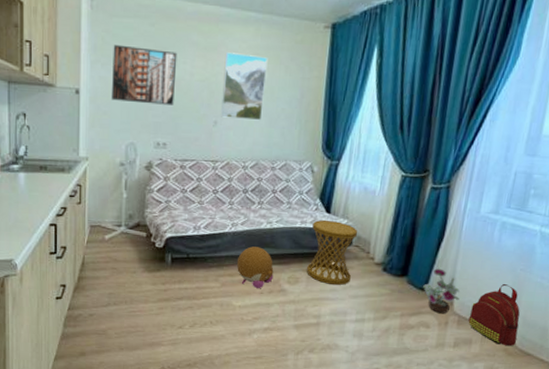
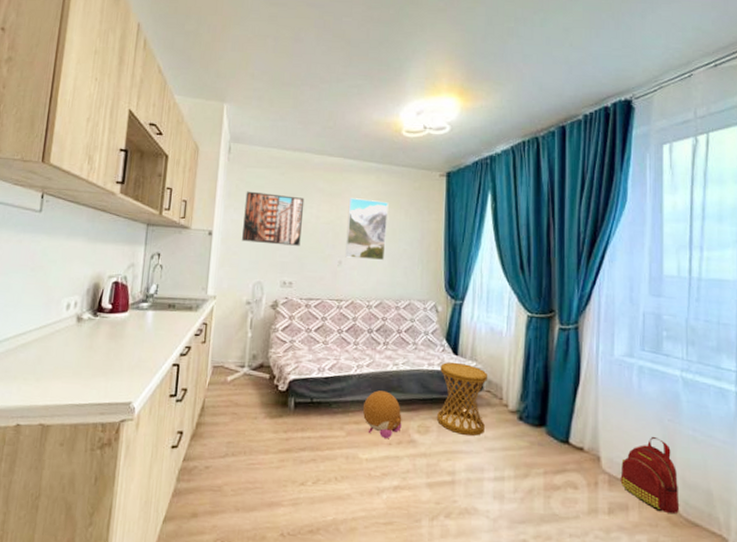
decorative plant: present [423,268,460,314] -> none [564,418,606,472]

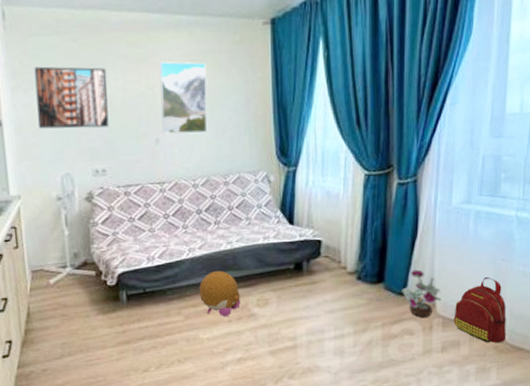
side table: present [436,362,488,436] -> none [275,232,326,302]
decorative plant: none [564,418,606,472] -> present [402,269,441,318]

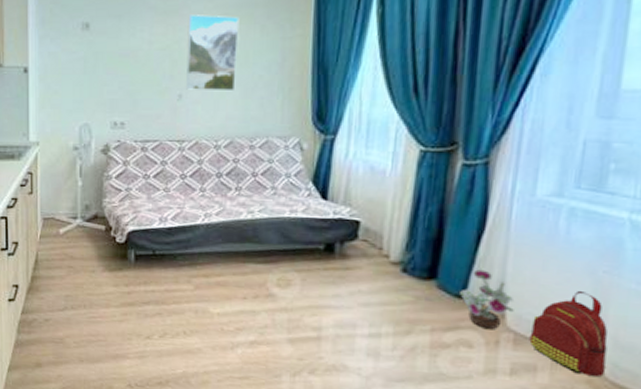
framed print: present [34,66,109,129] -> none [62,16,133,79]
plush toy: present [198,271,241,316] -> none [212,241,259,292]

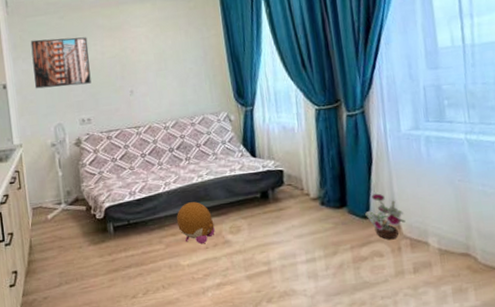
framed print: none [62,16,133,79] -> present [30,37,92,89]
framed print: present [186,14,240,92] -> none [130,26,173,86]
plush toy: none [212,241,259,292] -> present [176,202,215,244]
backpack: present [529,290,608,376] -> none [420,197,478,263]

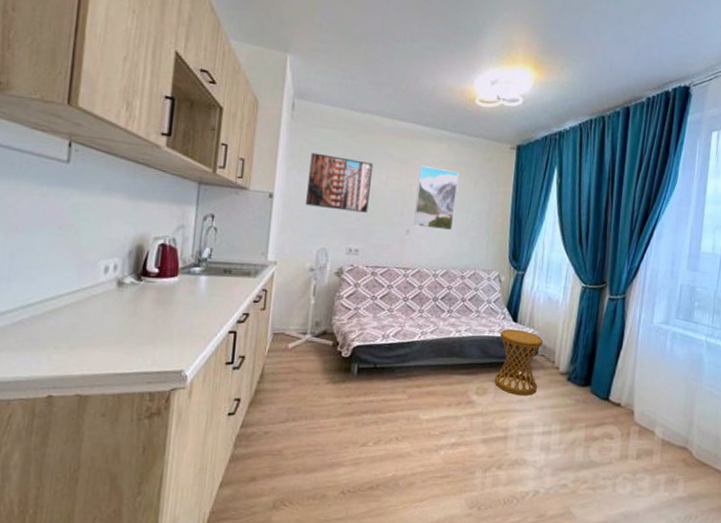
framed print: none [130,26,173,86] -> present [413,166,459,231]
plush toy: present [176,202,215,244] -> none [424,356,462,400]
side table: none [241,164,291,228] -> present [494,329,544,396]
decorative plant: present [365,193,406,240] -> none [605,378,639,425]

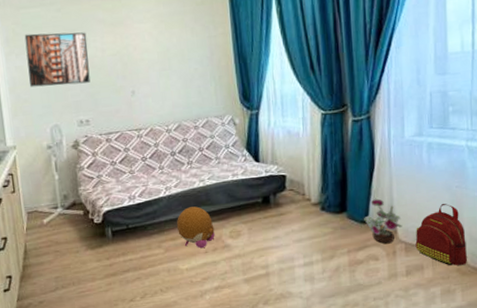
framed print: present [413,166,459,231] -> none [133,22,177,87]
plush toy: none [424,356,462,400] -> present [176,206,215,248]
side table: present [494,329,544,396] -> none [244,168,291,233]
decorative plant: none [605,378,639,425] -> present [364,199,402,244]
backpack: none [648,392,694,456] -> present [415,203,468,266]

